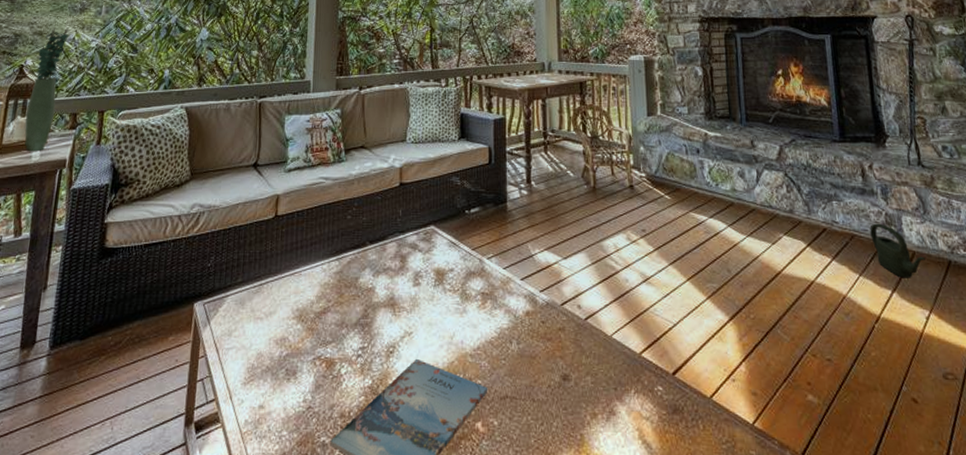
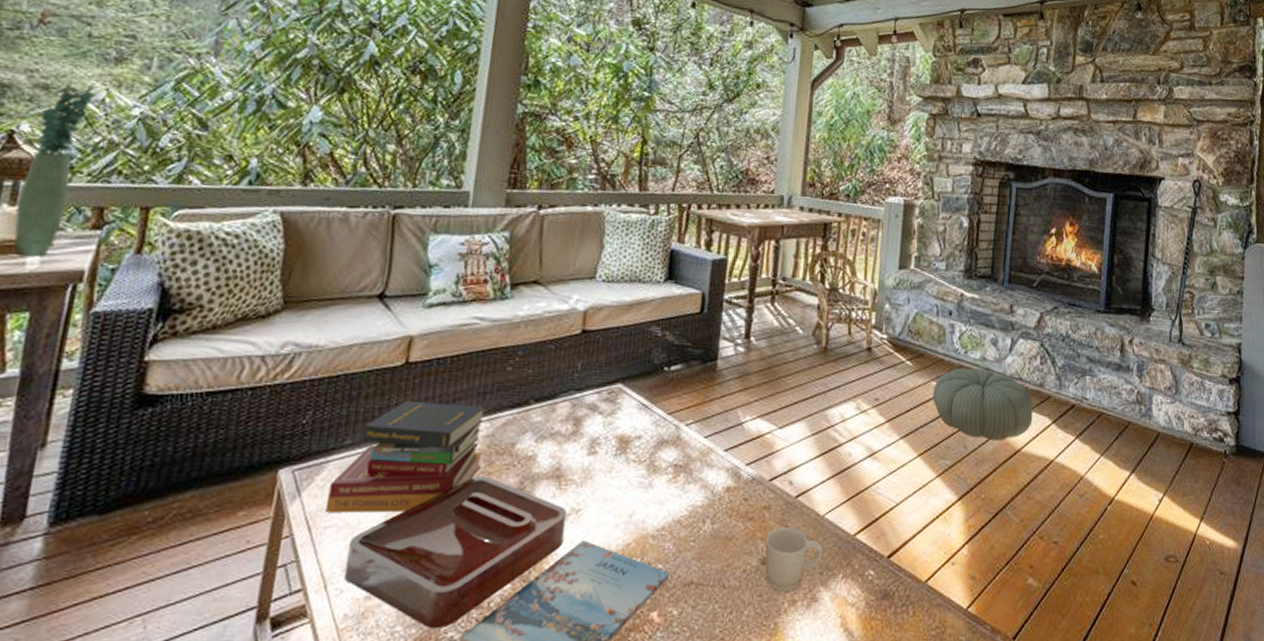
books: none [227,246,335,337] -> present [324,400,486,513]
decorative tray: none [243,305,402,434] -> present [343,476,567,629]
mug: none [564,347,615,405] -> present [764,527,824,591]
pouf: none [692,199,788,264] -> present [932,367,1034,440]
watering can: present [869,223,925,278] -> none [1119,401,1169,460]

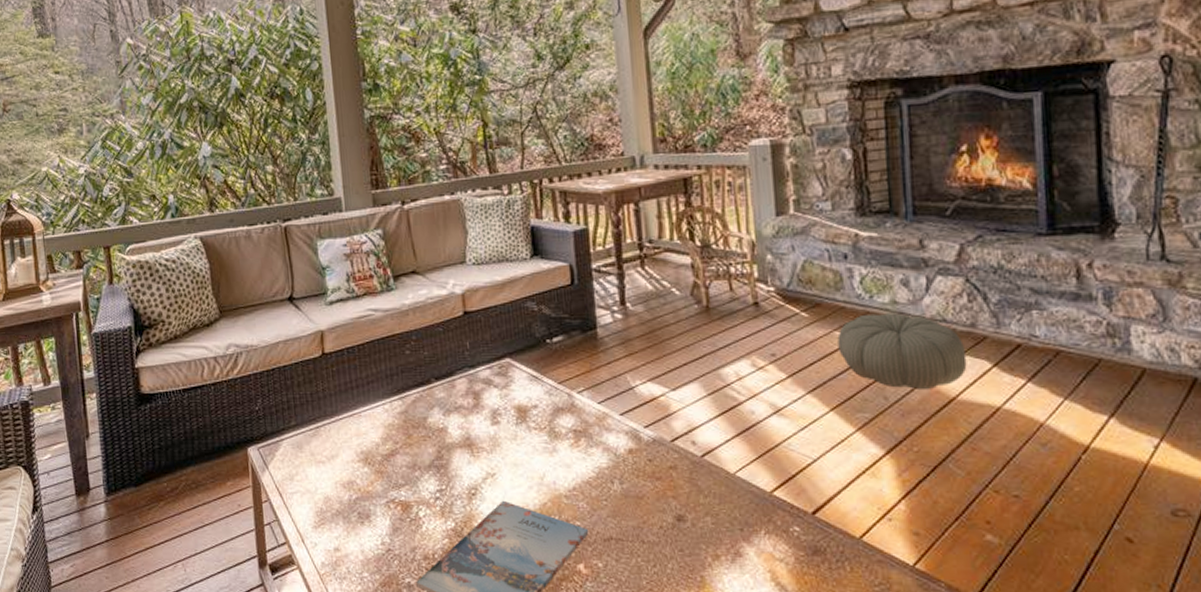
vase: present [14,80,95,257] -> none [23,154,57,296]
books: present [324,400,486,513] -> none [287,385,402,481]
decorative tray: present [343,476,567,629] -> none [312,447,486,576]
mug: present [764,527,824,591] -> none [677,486,740,547]

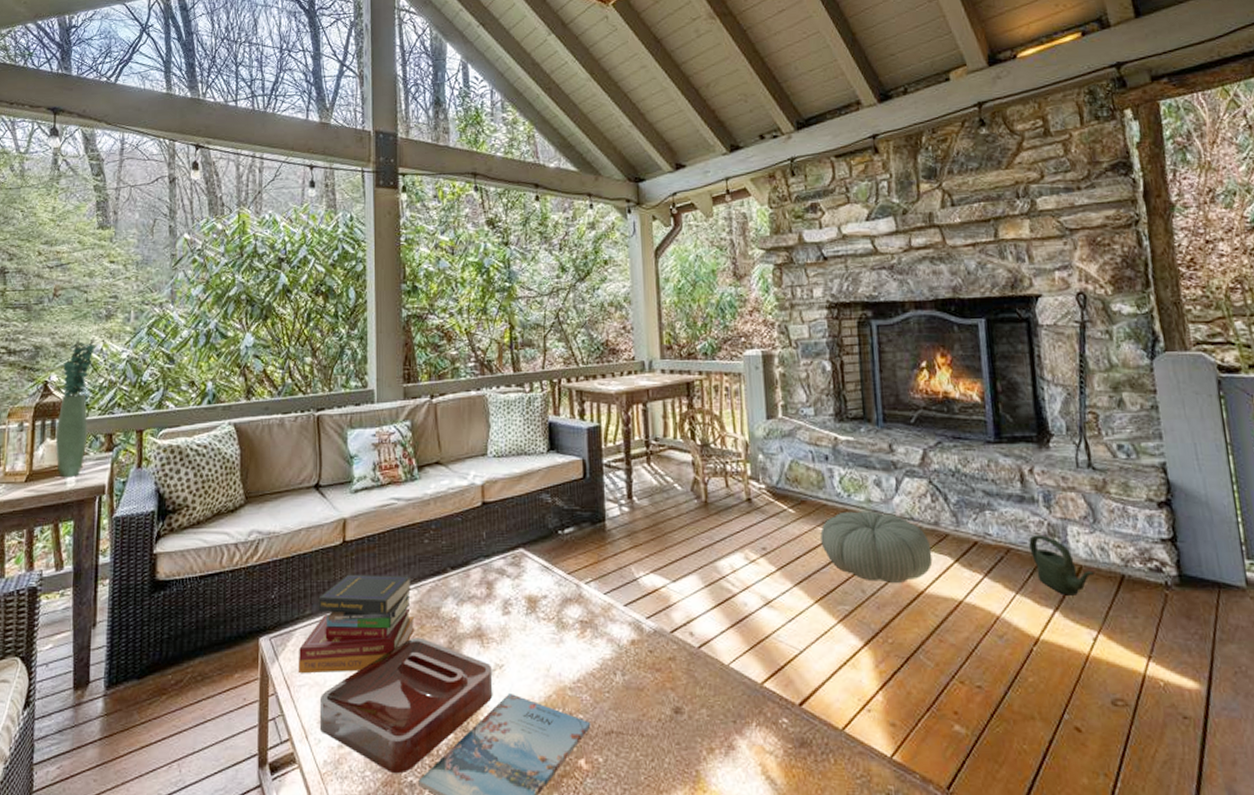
vase: none [23,154,57,296] -> present [56,337,95,478]
books: none [287,385,402,481] -> present [298,574,415,673]
decorative tray: none [312,447,486,576] -> present [319,637,493,774]
watering can: none [1083,335,1160,401] -> present [1029,534,1094,596]

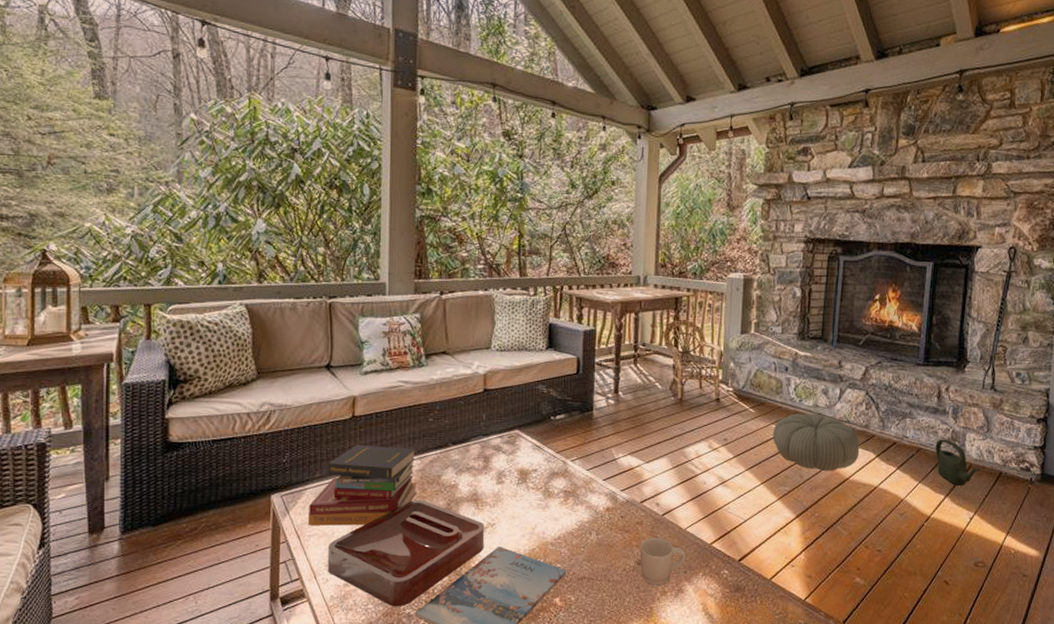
vase: present [56,337,95,478] -> none [59,209,97,344]
mug: none [675,677,734,740] -> present [640,538,686,585]

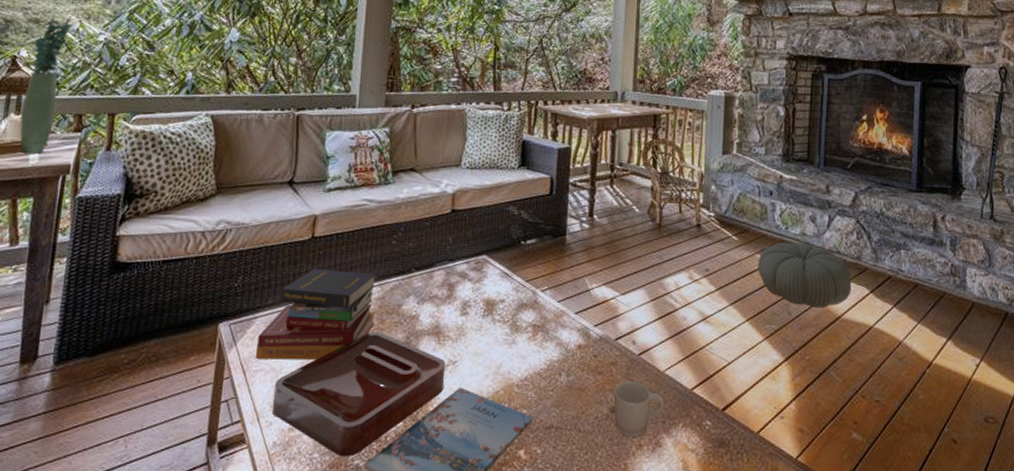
vase: none [59,209,97,344] -> present [19,15,71,155]
watering can: present [935,439,980,486] -> none [934,273,984,328]

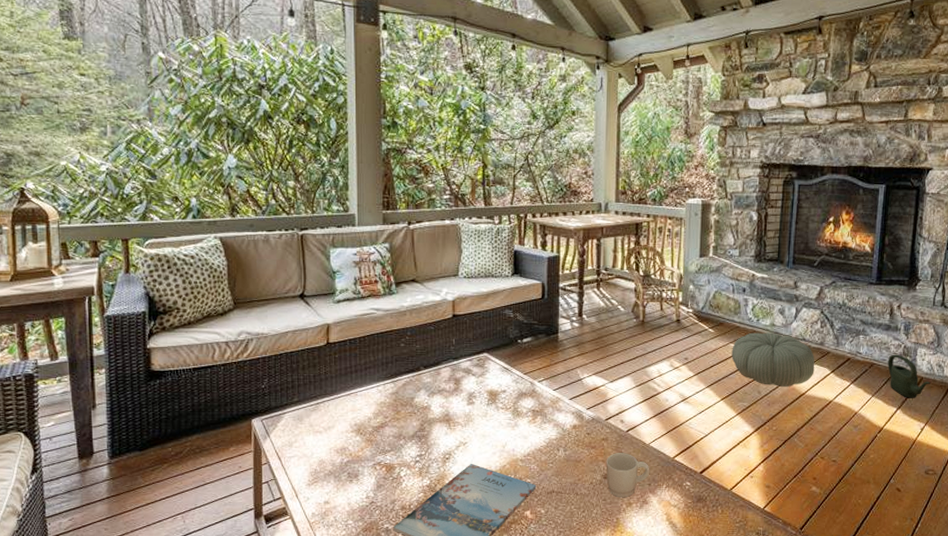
vase: present [19,15,71,155] -> none [38,148,72,279]
books: present [255,268,377,360] -> none [287,370,392,447]
decorative tray: present [271,331,446,457] -> none [307,421,457,522]
watering can: none [934,273,984,328] -> present [887,354,931,398]

